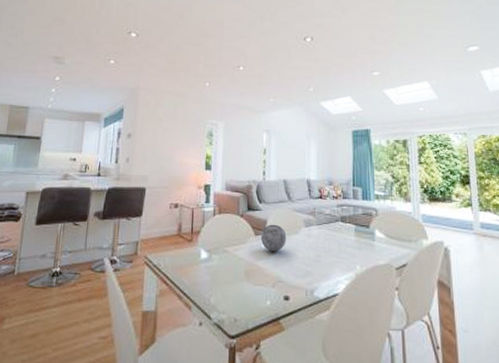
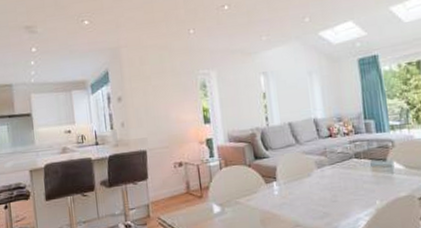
decorative orb: present [260,224,287,252] -> none [271,169,300,198]

